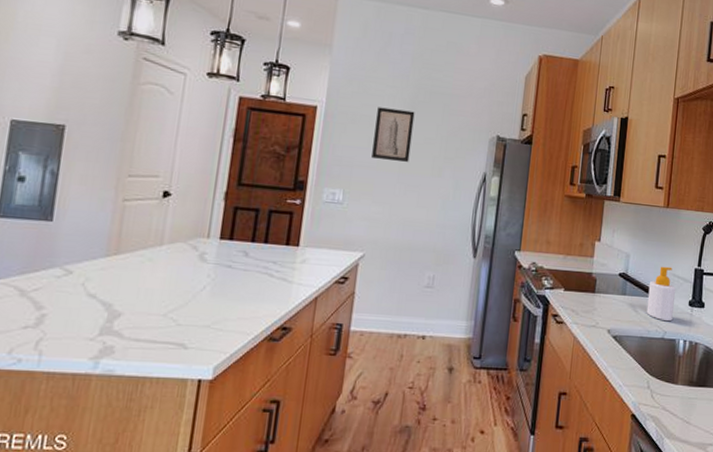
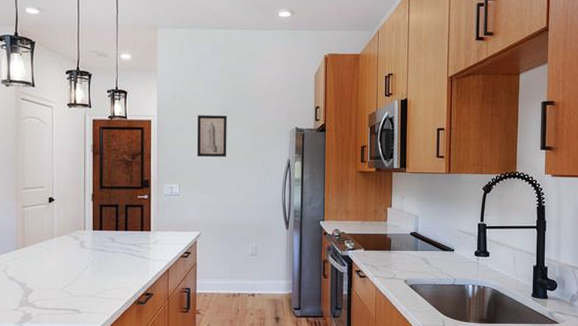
soap bottle: present [646,266,675,322] -> none [437,224,461,270]

